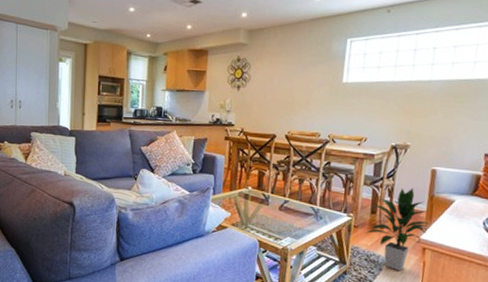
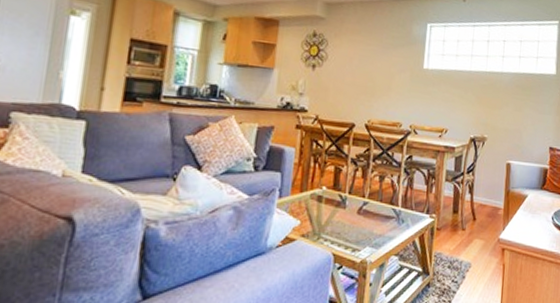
indoor plant: present [365,188,430,271] -> none [447,183,507,276]

